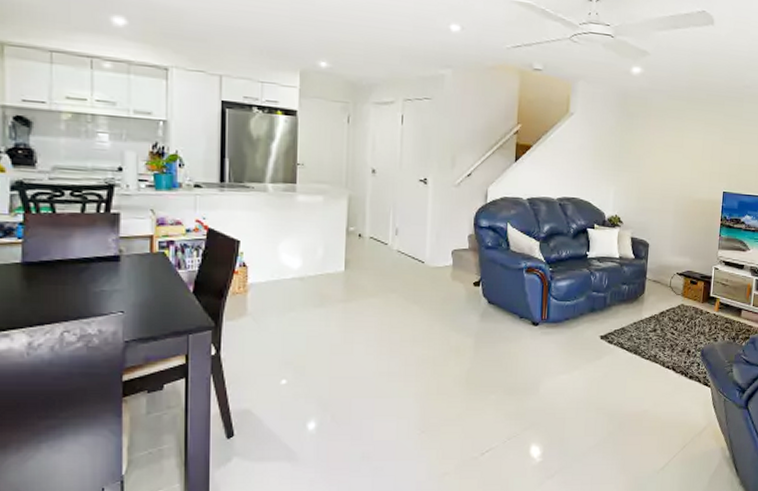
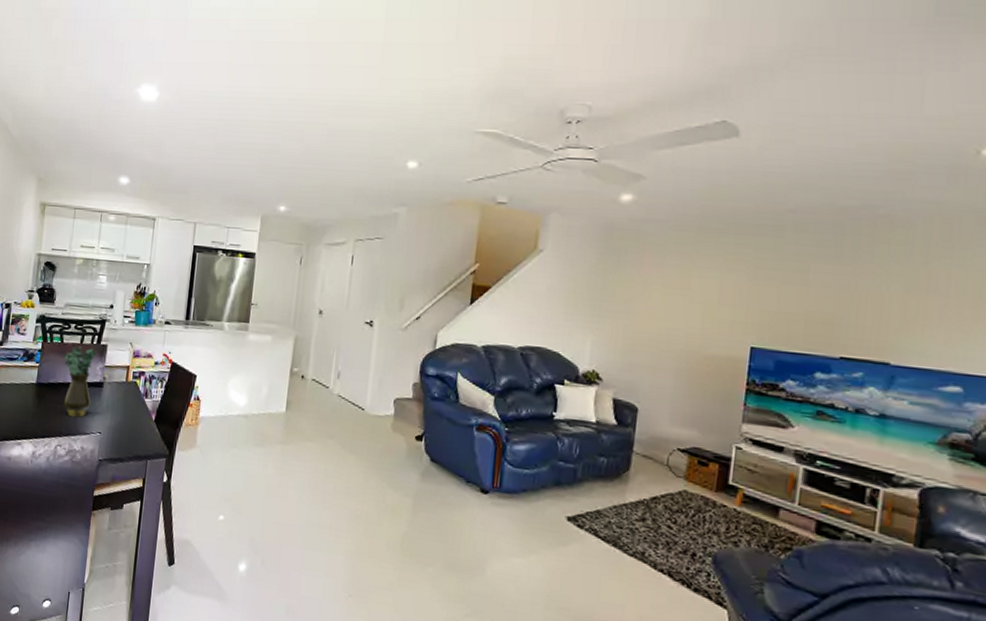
vase: none [58,212,105,298] -> present [63,343,96,418]

